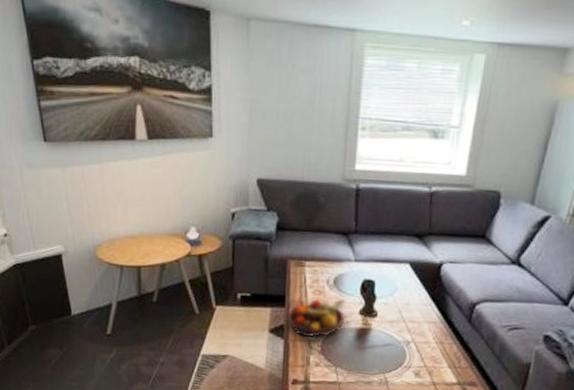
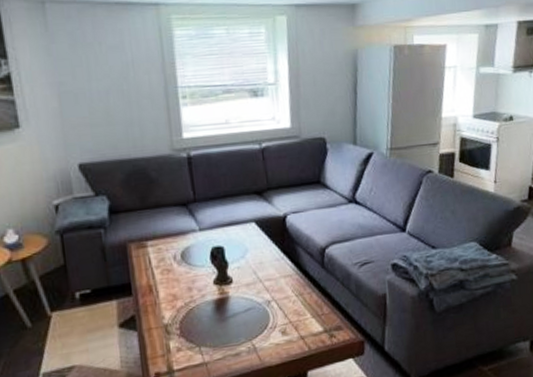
fruit bowl: present [287,299,346,338] -> none [136,272,201,323]

